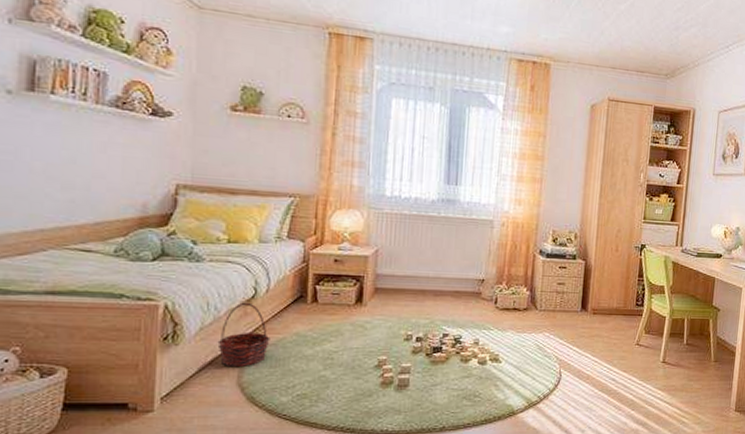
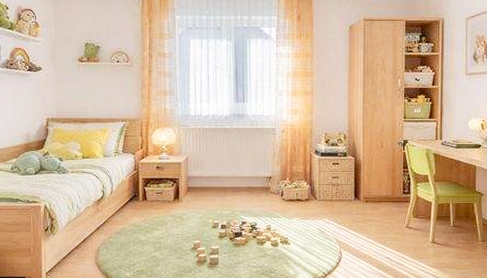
basket: present [217,302,270,366] -> none [80,202,116,250]

